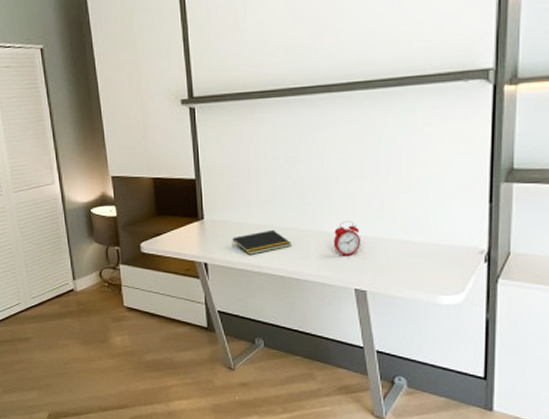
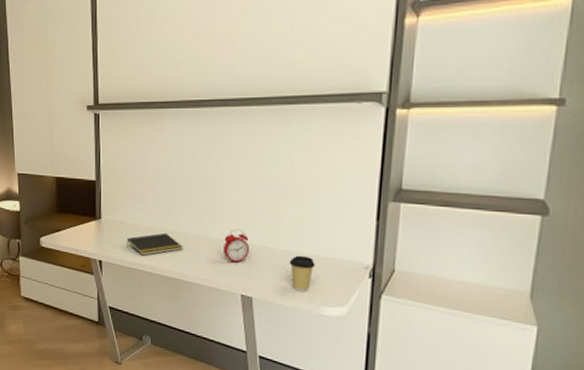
coffee cup: none [402,244,429,281] -> present [289,255,315,291]

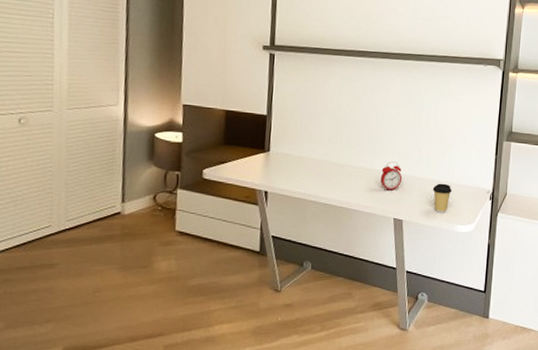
notepad: present [126,233,183,256] -> none [293,164,346,186]

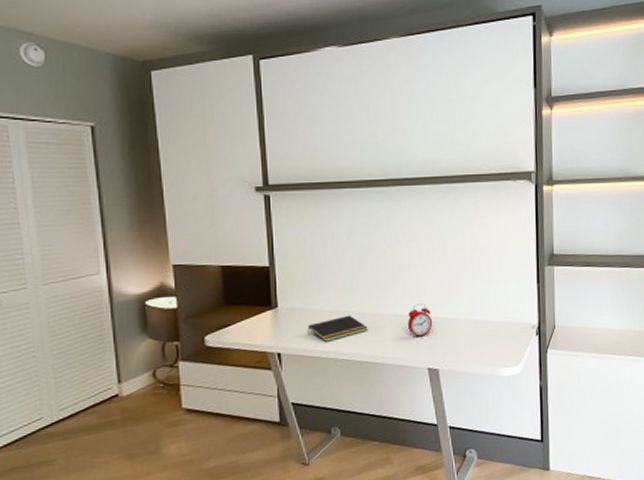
notepad: none [293,164,346,186] -> present [307,315,368,342]
coffee cup: present [432,183,452,213] -> none [469,322,491,356]

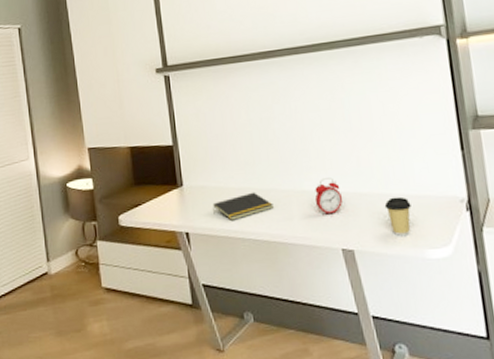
coffee cup: none [469,322,491,356] -> present [384,196,411,236]

